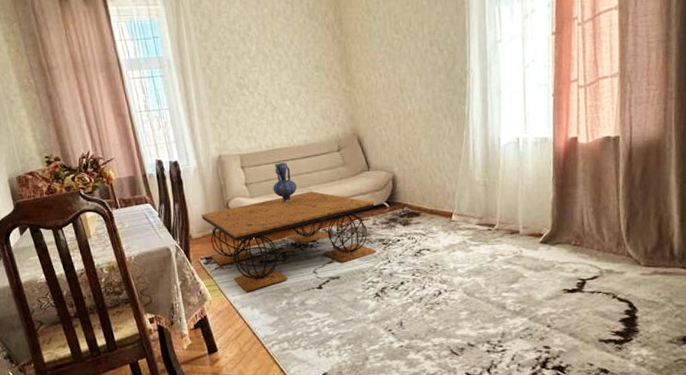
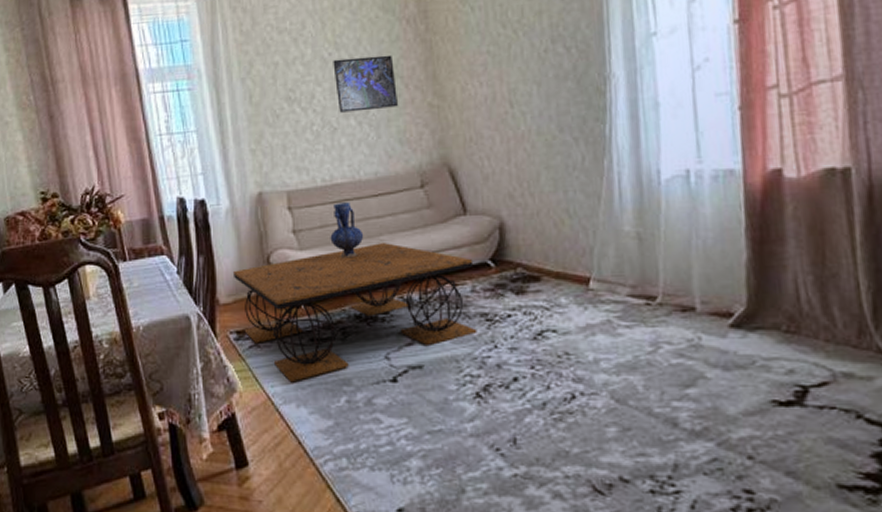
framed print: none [272,52,322,96] -> present [333,55,399,113]

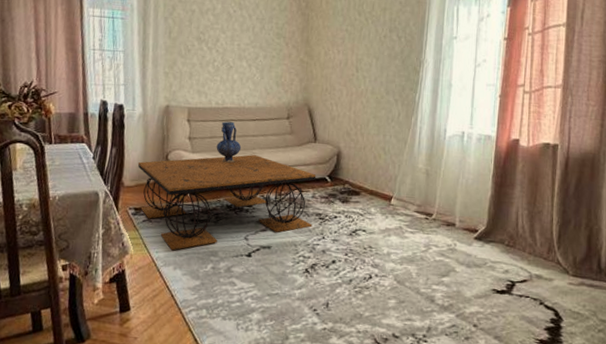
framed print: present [333,55,399,113] -> none [235,16,280,58]

